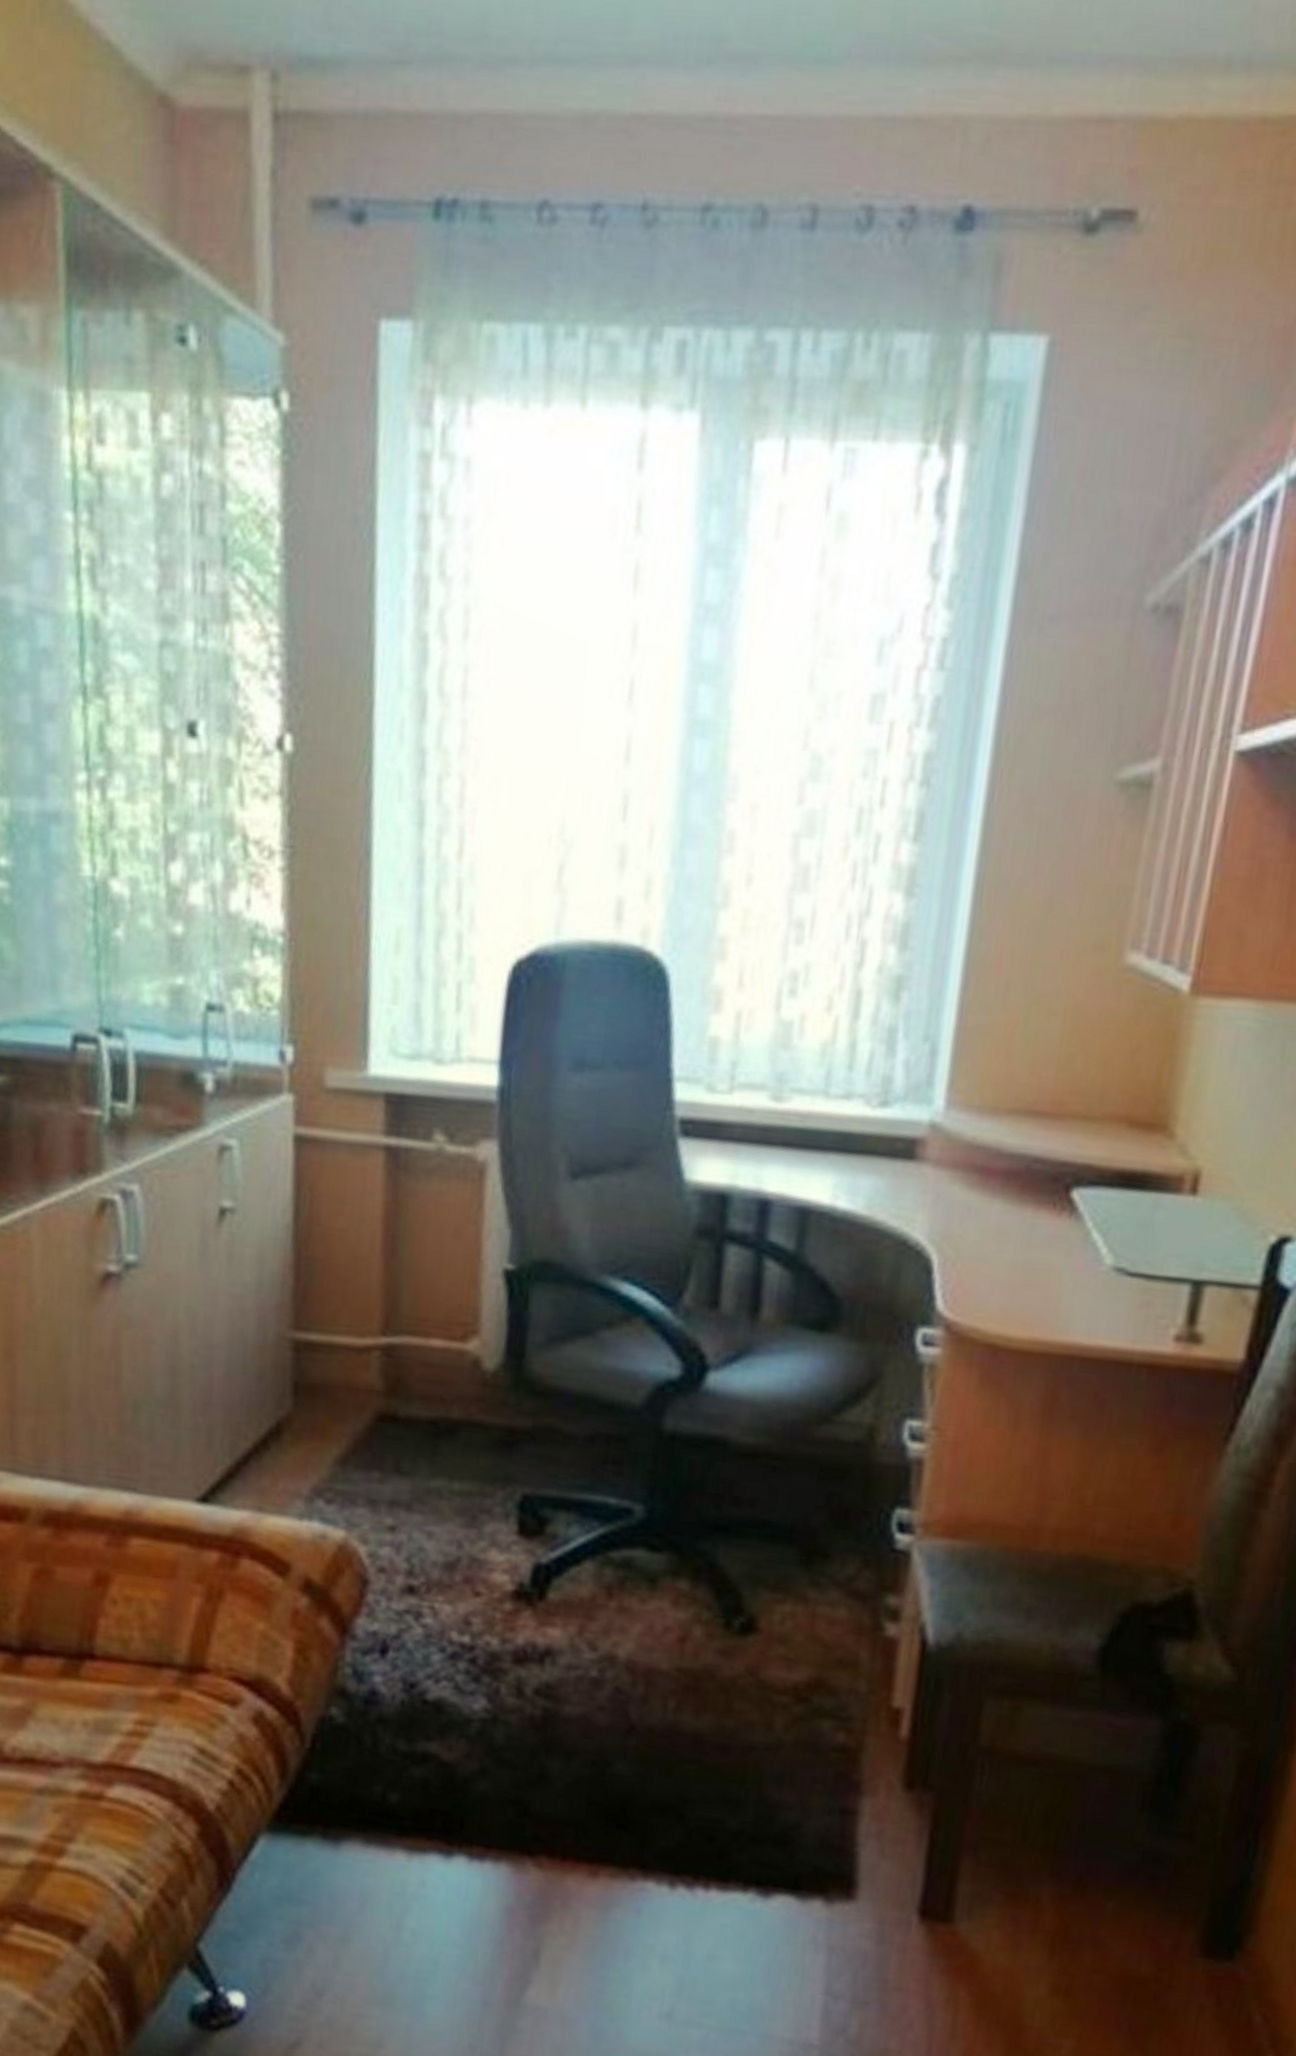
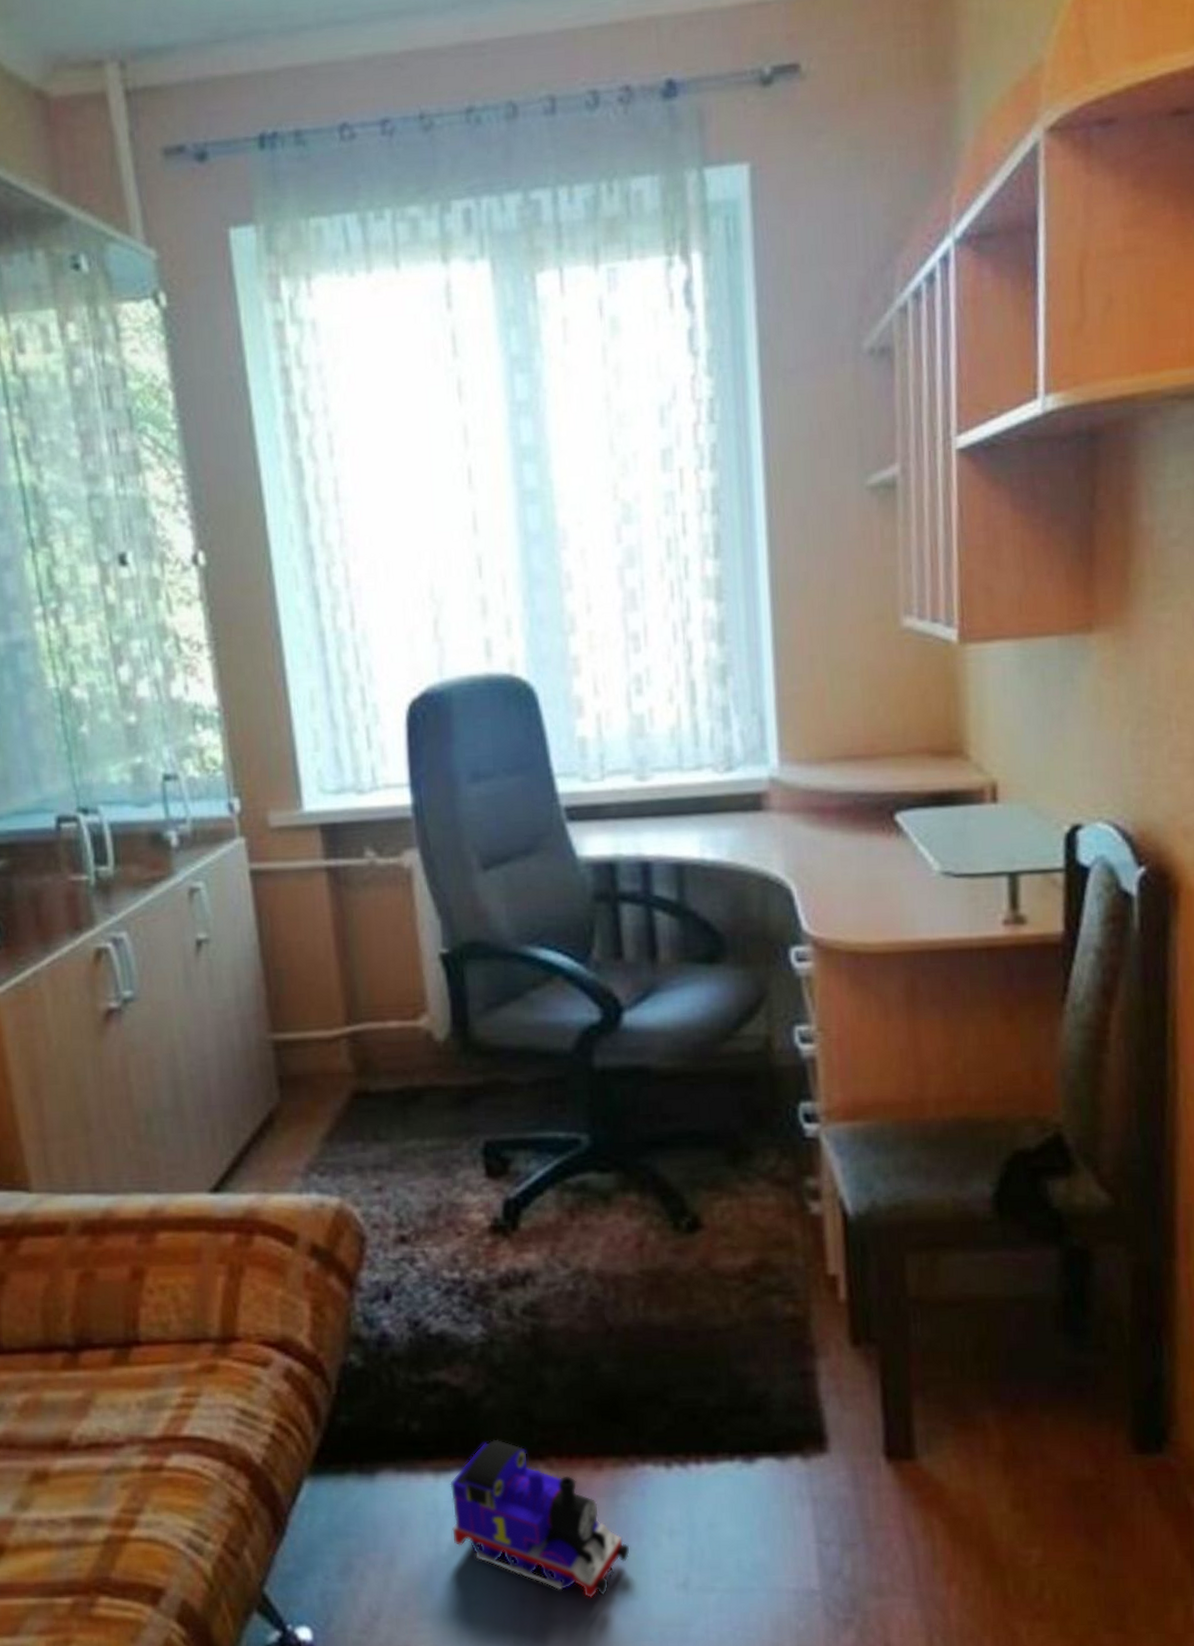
toy train: none [418,1826,615,2014] -> present [450,1439,630,1599]

